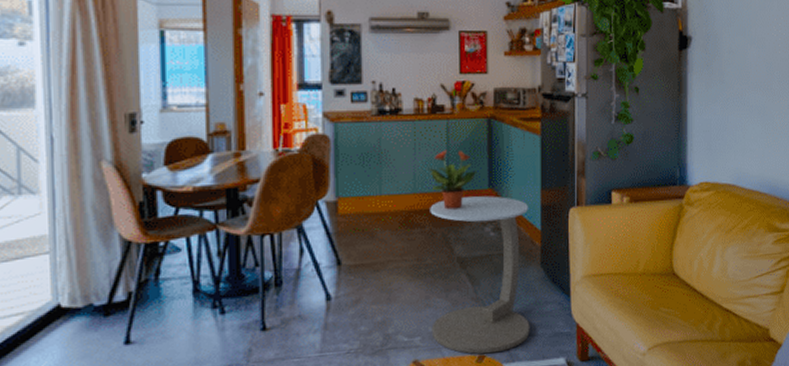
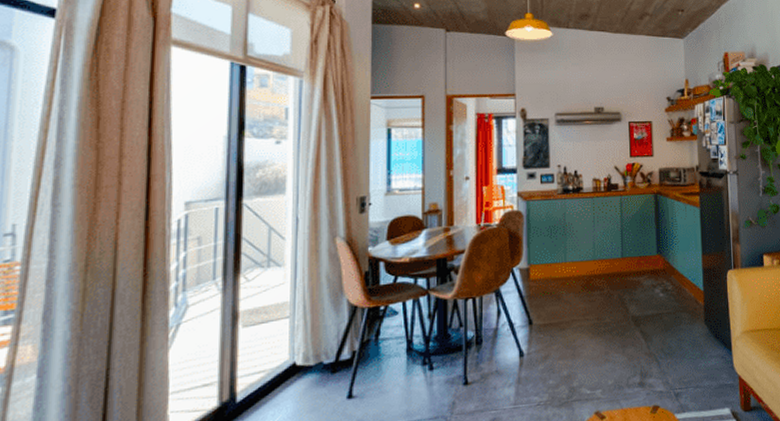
potted plant: present [428,150,477,210] -> none [605,222,647,274]
side table: present [430,196,530,354] -> none [607,261,698,405]

